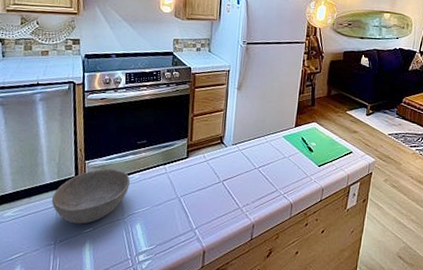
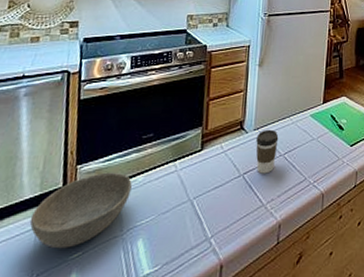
coffee cup: none [234,145,254,183] -> present [256,129,279,174]

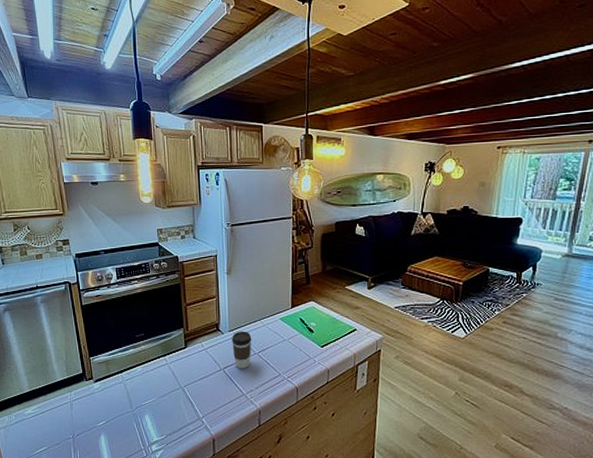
bowl: present [29,172,132,249] -> none [64,363,134,418]

